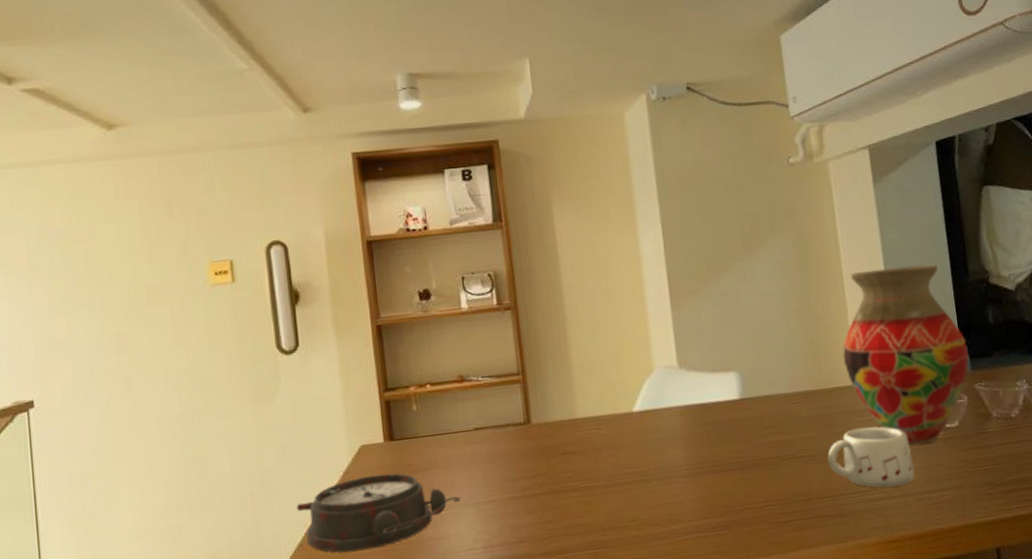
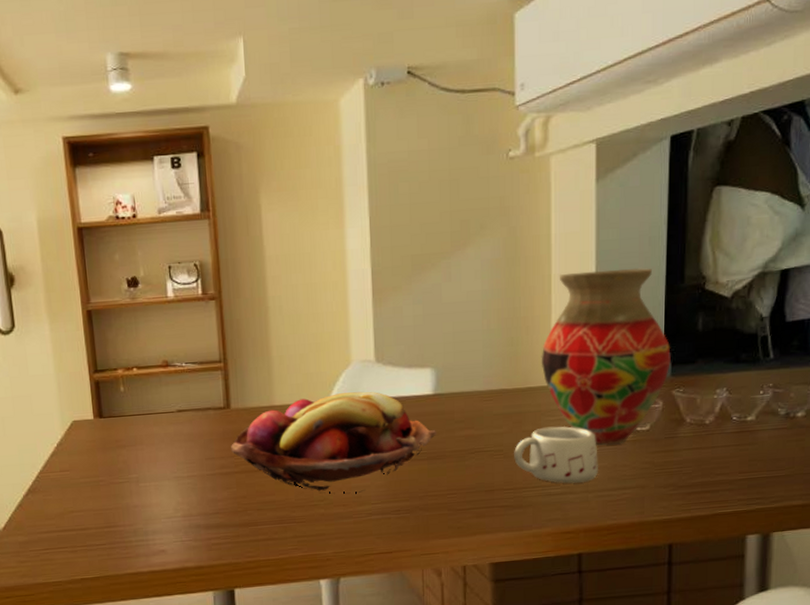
alarm clock: present [296,473,461,553] -> none [15,447,164,514]
fruit basket: none [533,399,748,512] -> present [231,391,437,494]

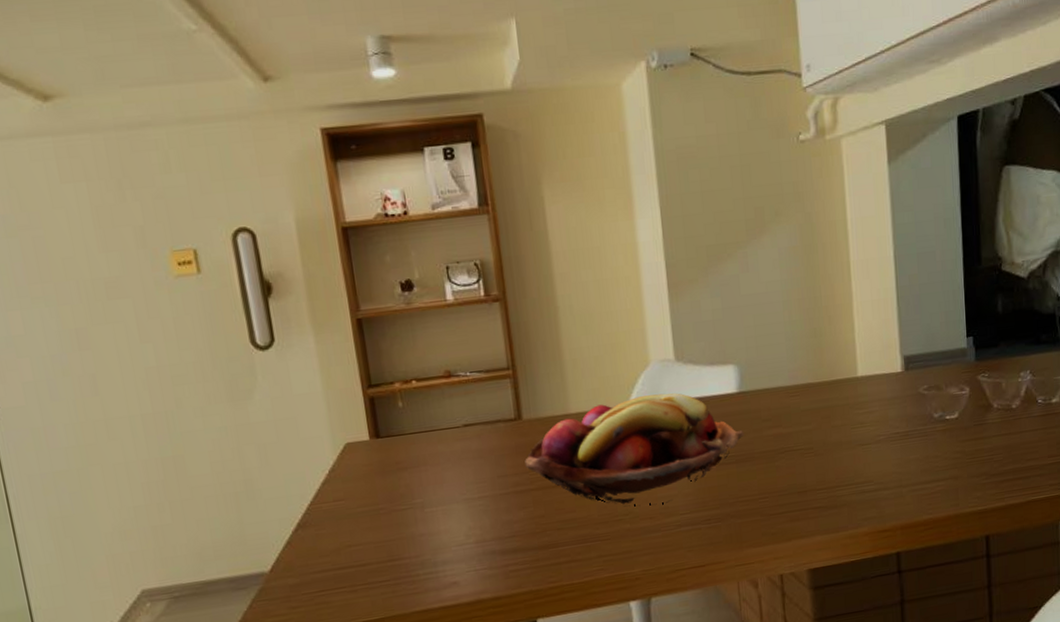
mug: present [514,426,598,484] -> none [824,419,911,479]
vase: present [541,268,671,445] -> none [845,251,974,437]

